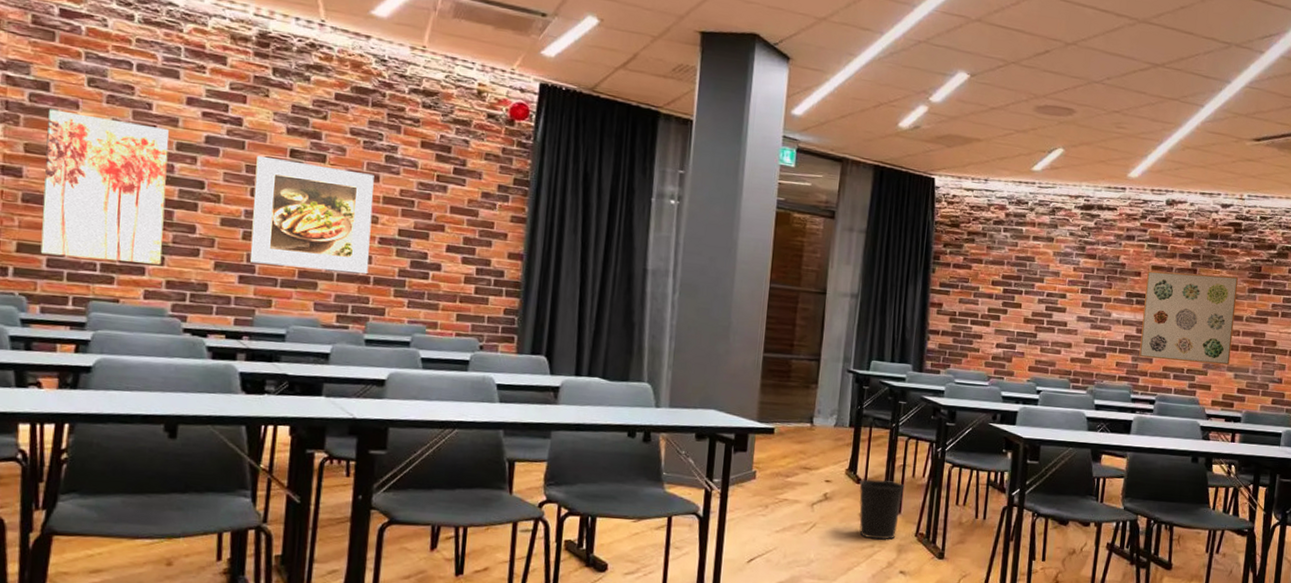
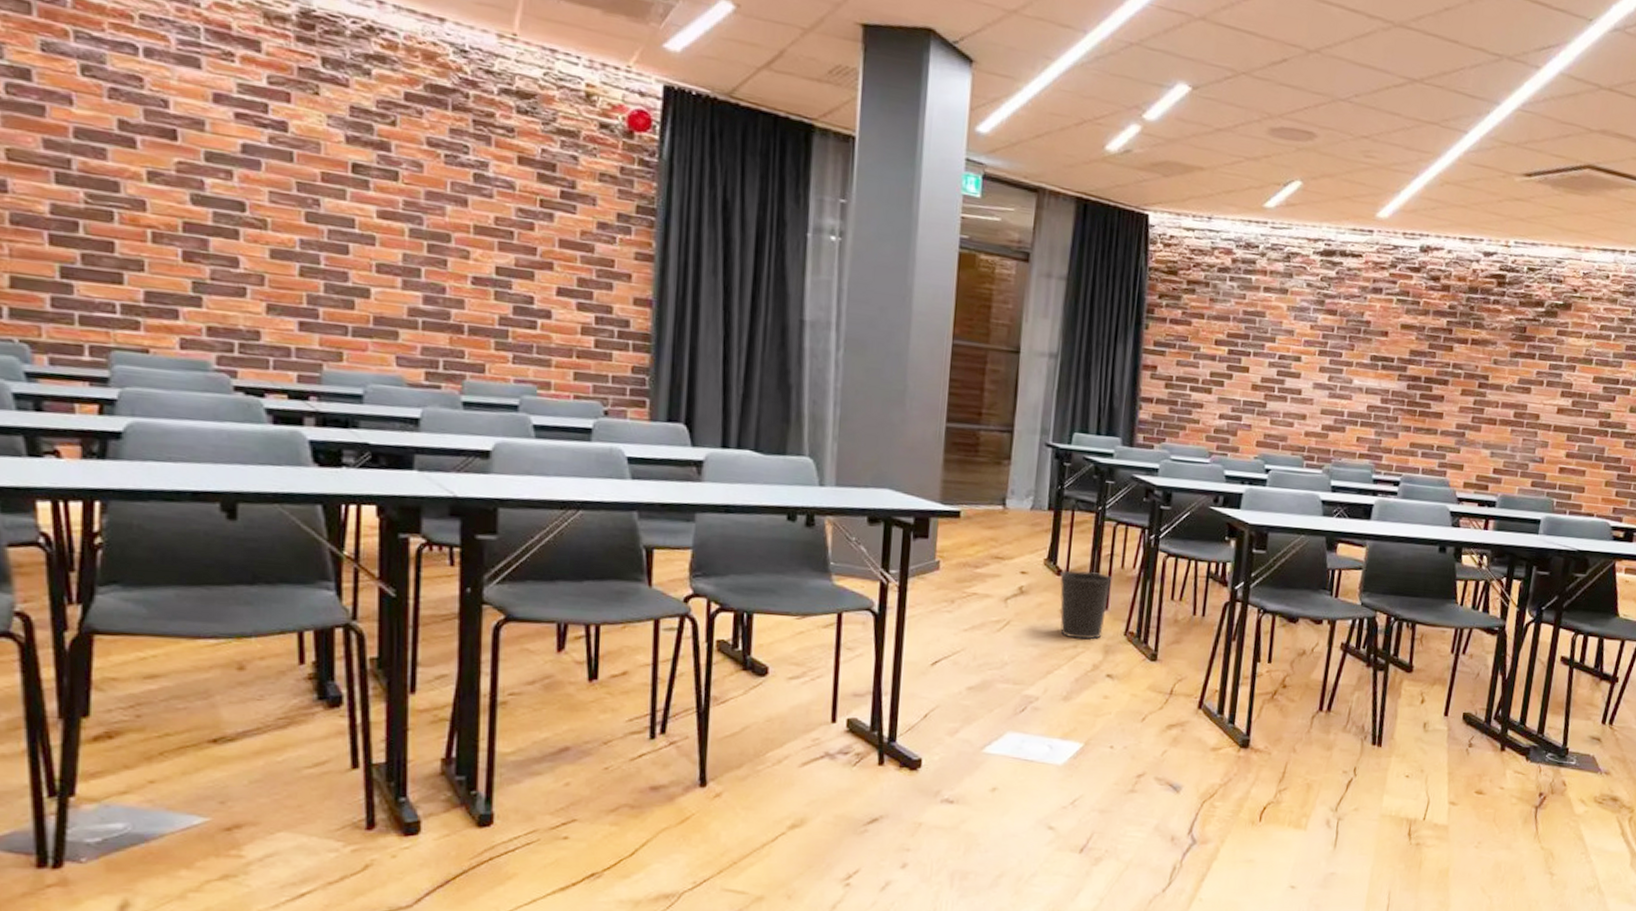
wall art: present [40,109,169,265] -> none [32,104,199,307]
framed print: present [249,155,374,275] -> none [309,170,462,322]
wall art: present [1139,271,1239,366] -> none [1383,330,1500,442]

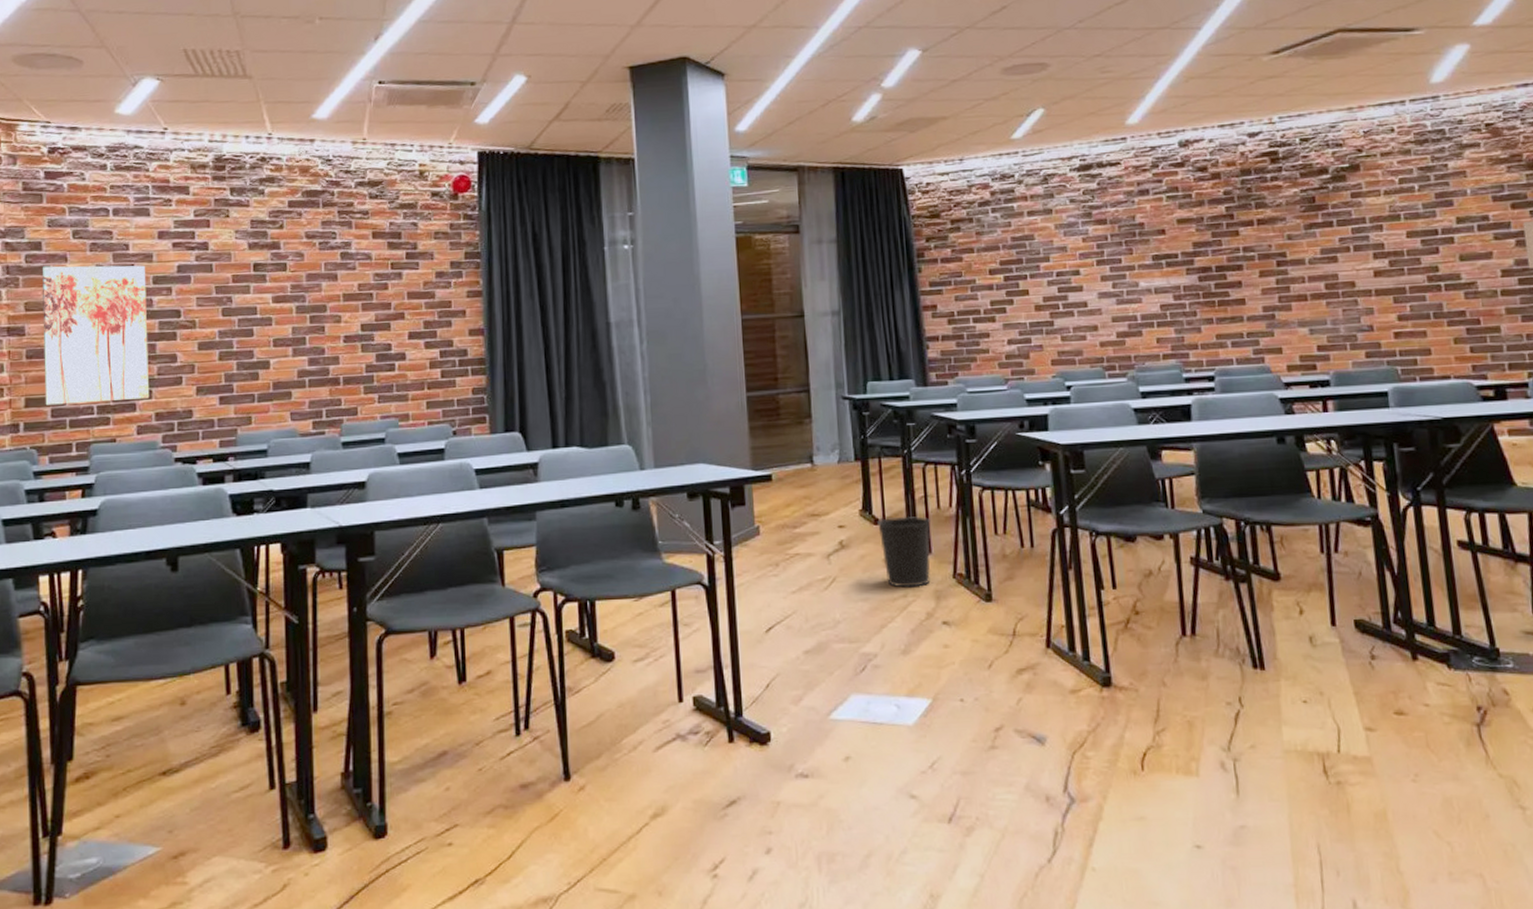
wall art: none [32,104,199,307] -> present [42,265,150,406]

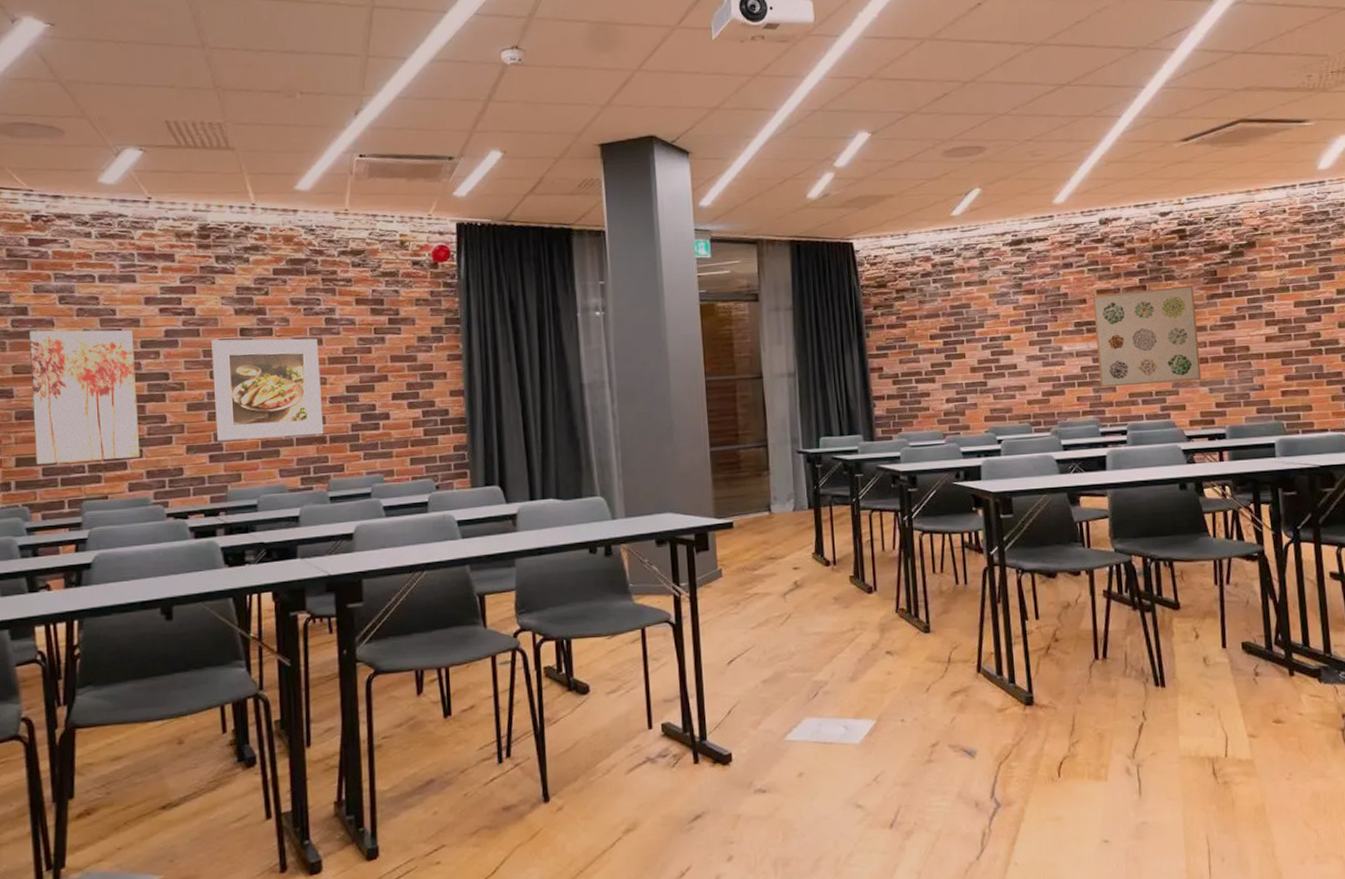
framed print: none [224,274,337,382] -> present [211,338,324,441]
wastebasket: present [877,516,931,588] -> none [828,557,876,622]
wall art: none [1172,213,1300,328] -> present [1092,285,1202,388]

